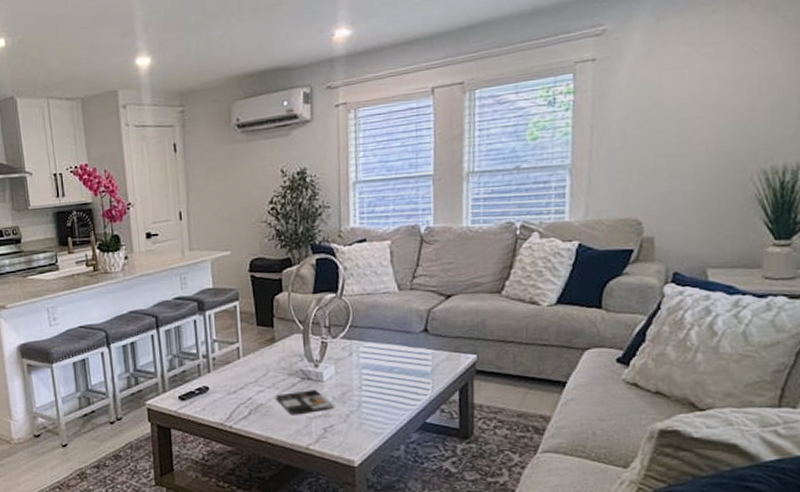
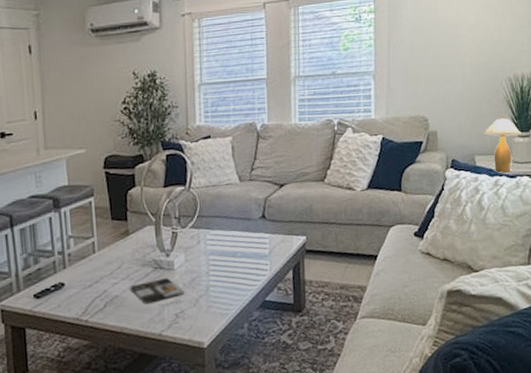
table lamp: none [723,218,778,291] -> present [485,115,521,173]

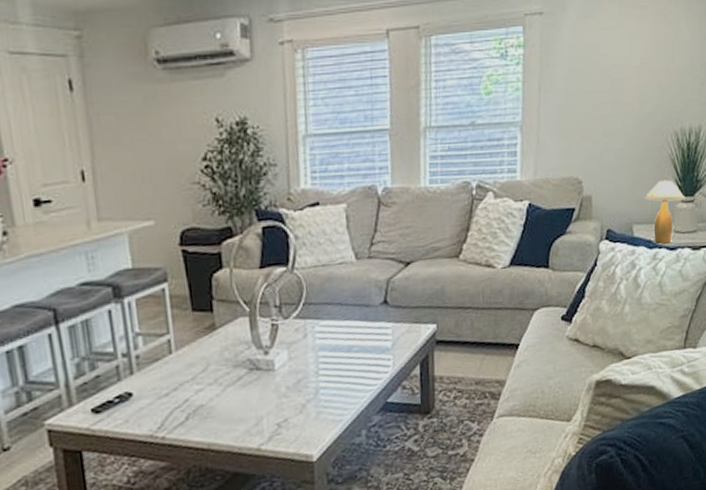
magazine: present [130,278,185,307] -> none [218,381,289,417]

